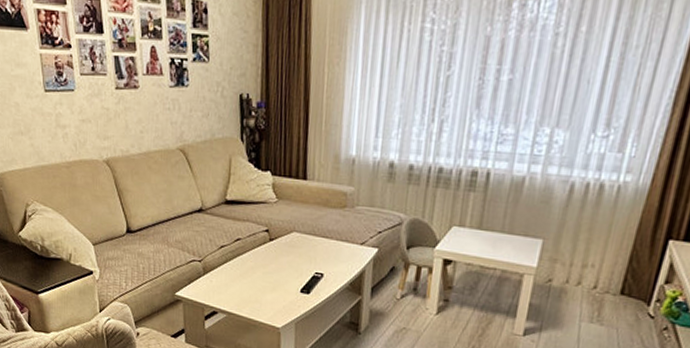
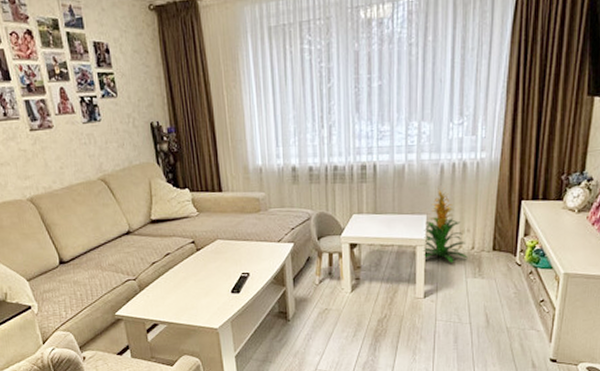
indoor plant: none [529,210,587,301] -> present [423,188,468,263]

